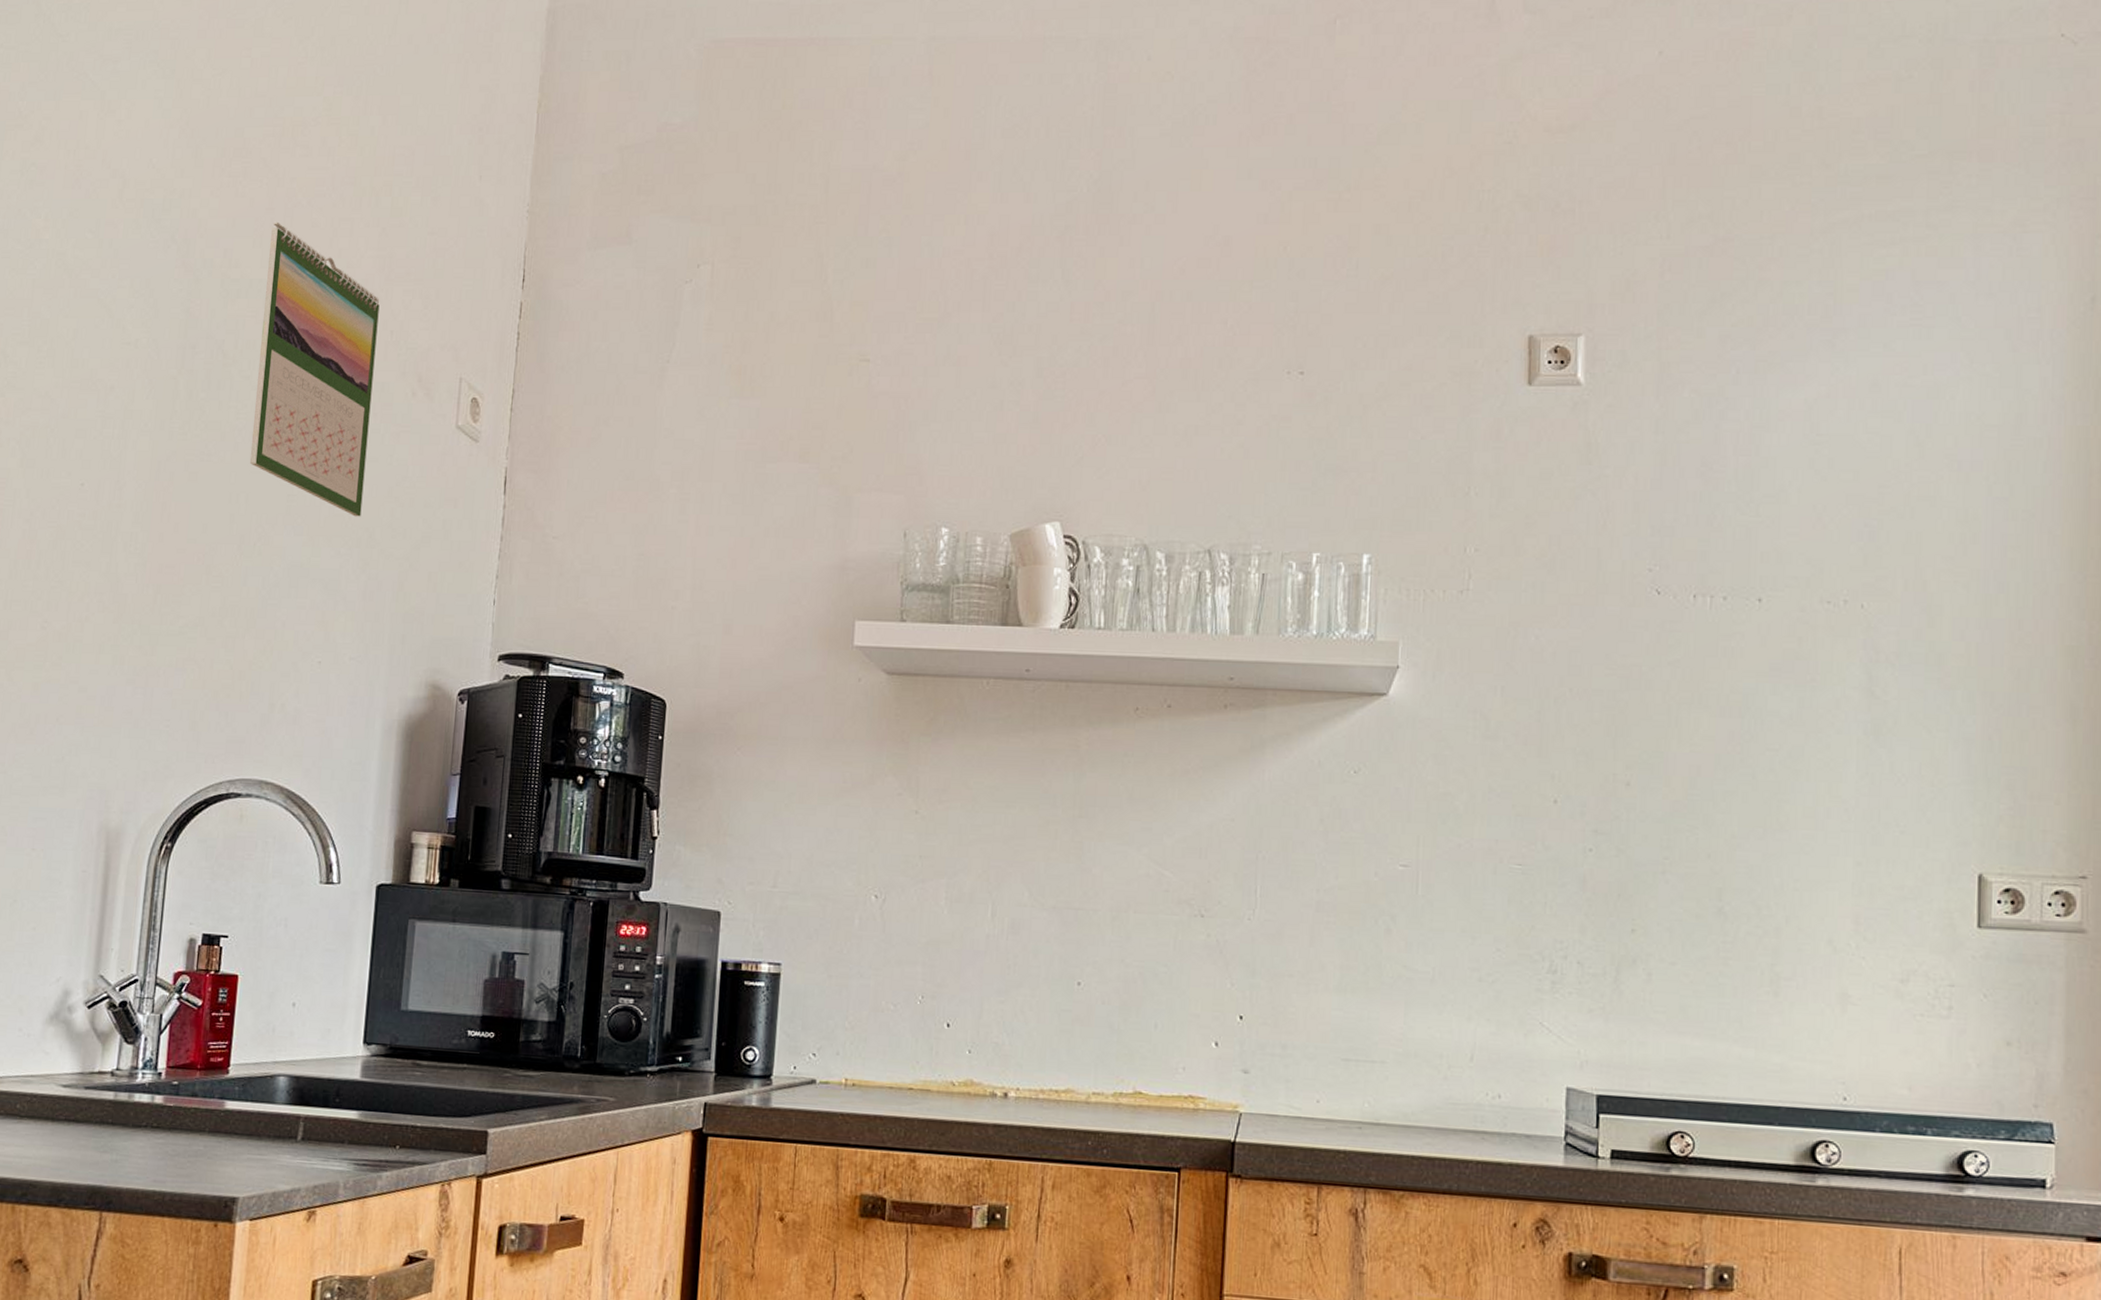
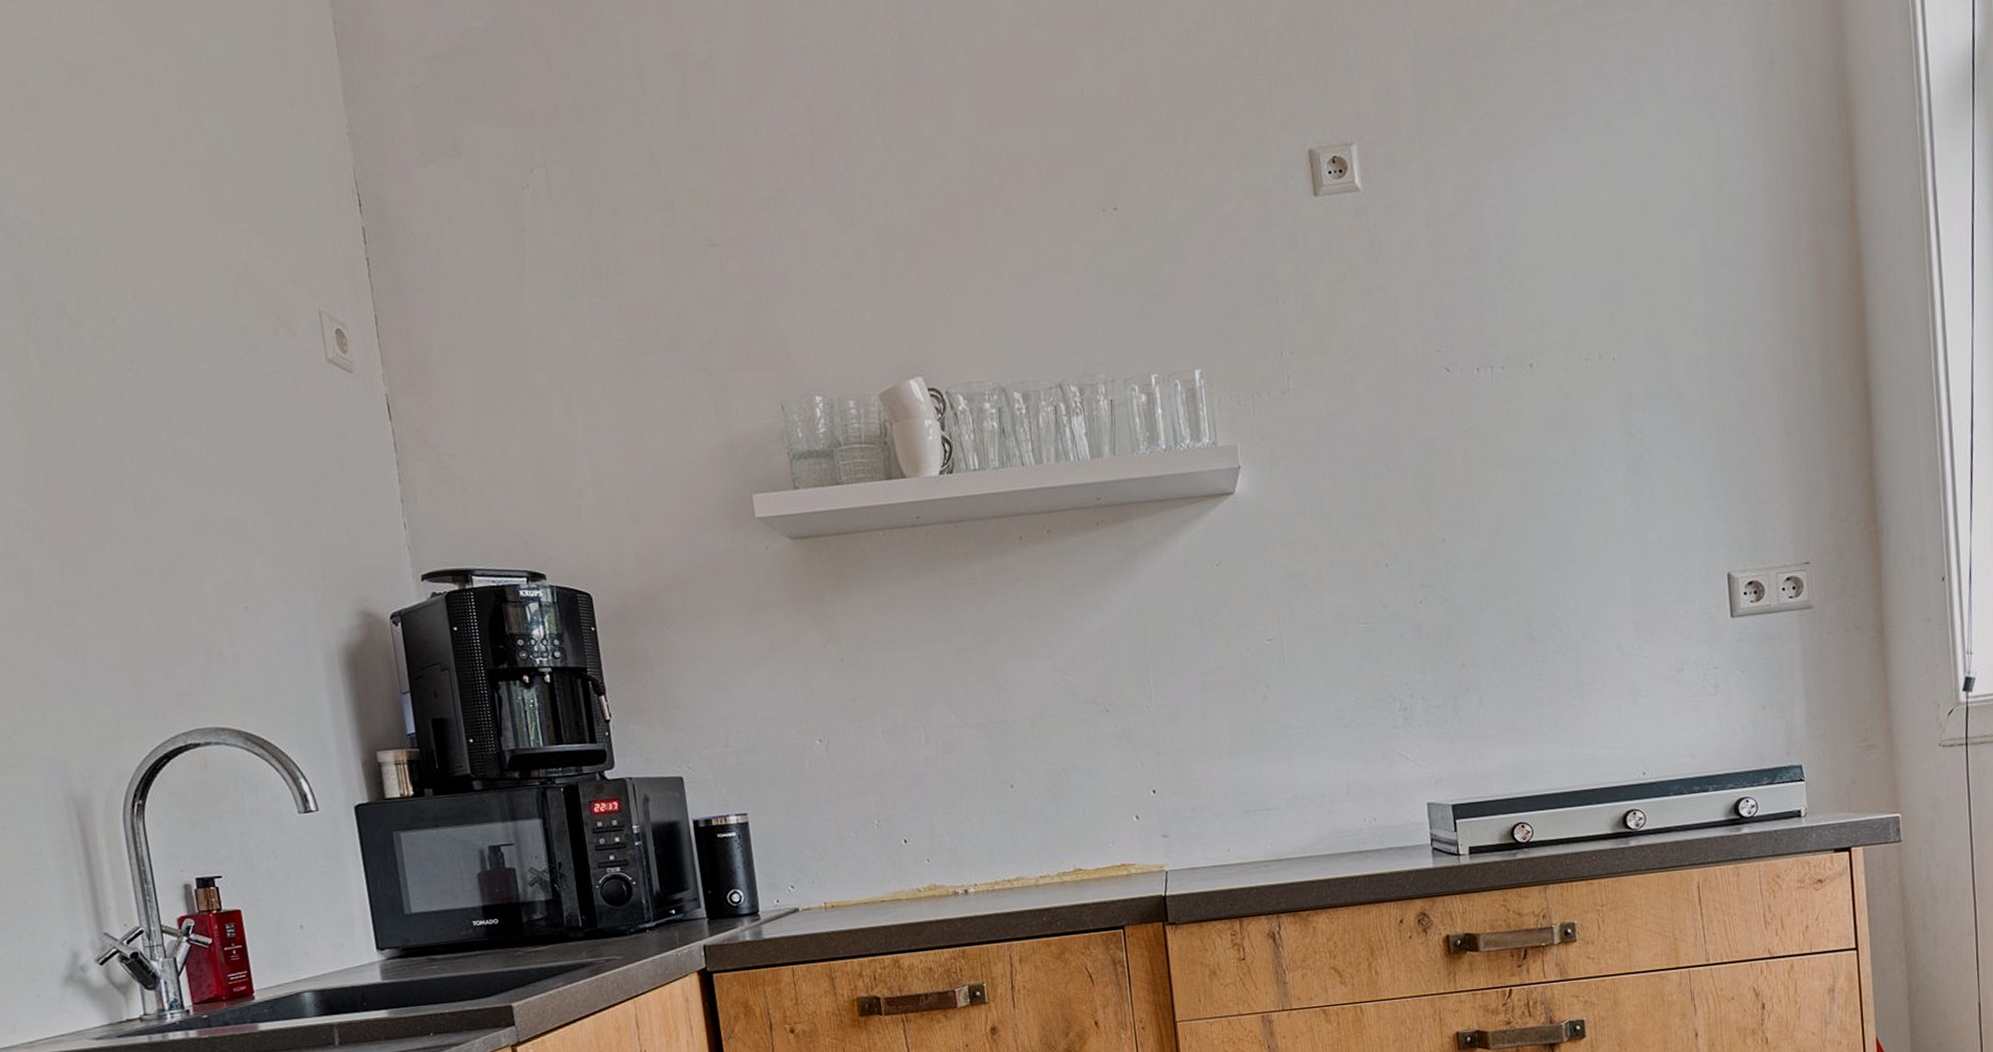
calendar: present [249,222,380,517] -> none [84,173,252,462]

